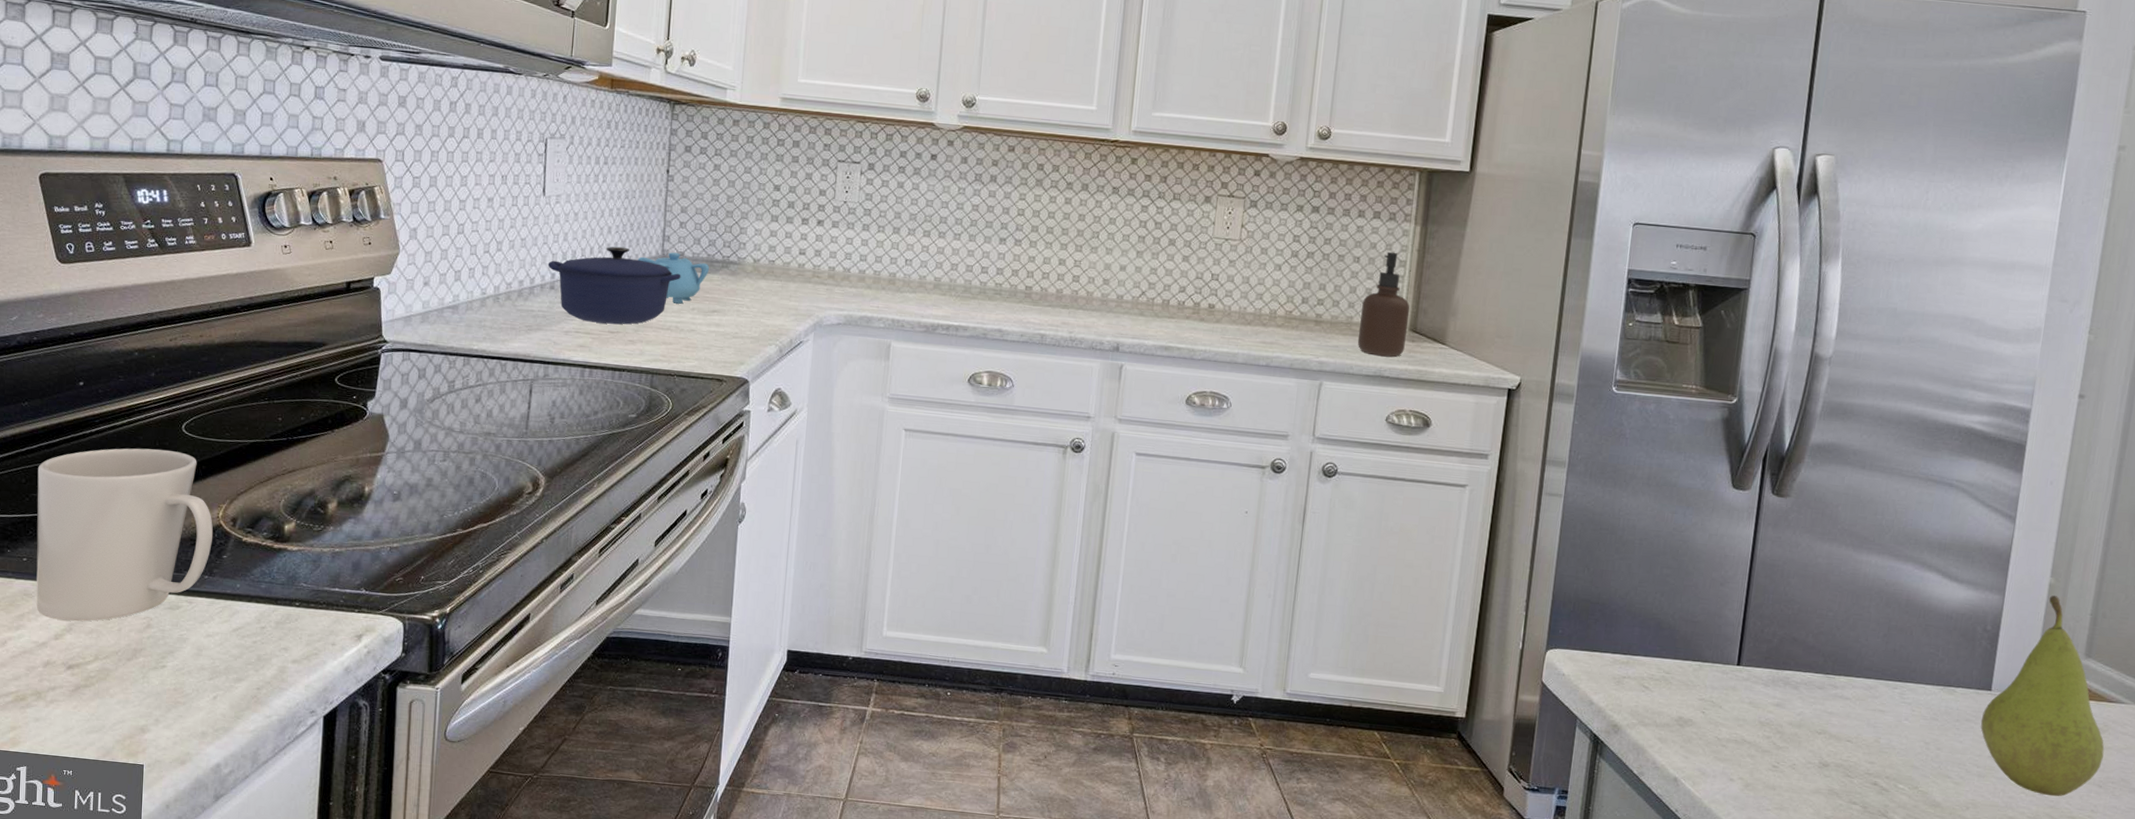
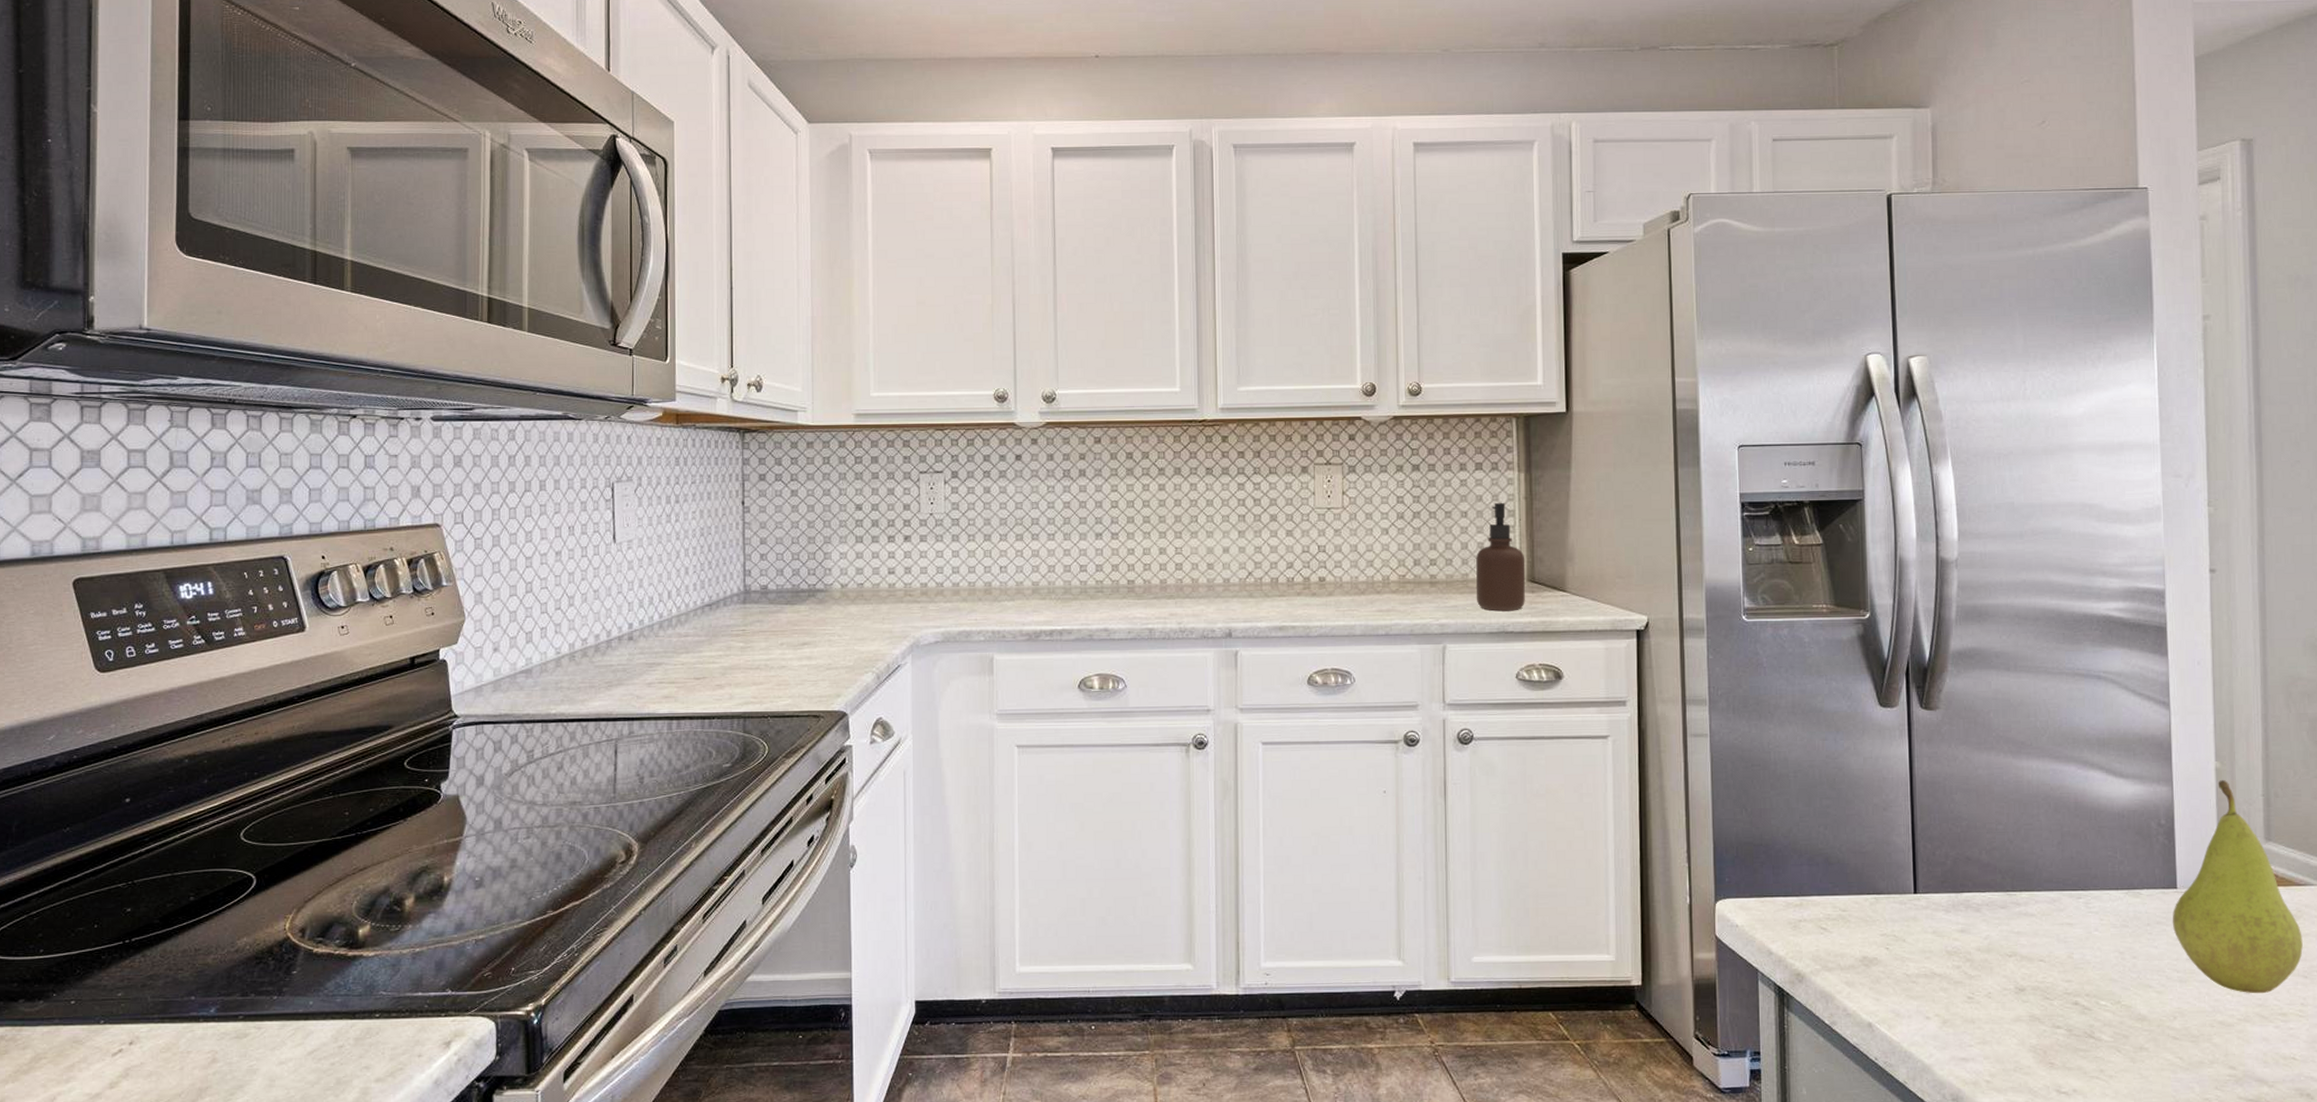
mug: present [36,448,214,622] -> none [83,861,281,1066]
cooking pot: present [547,246,681,325] -> none [624,587,766,670]
teapot: present [637,252,710,304] -> none [719,587,796,640]

